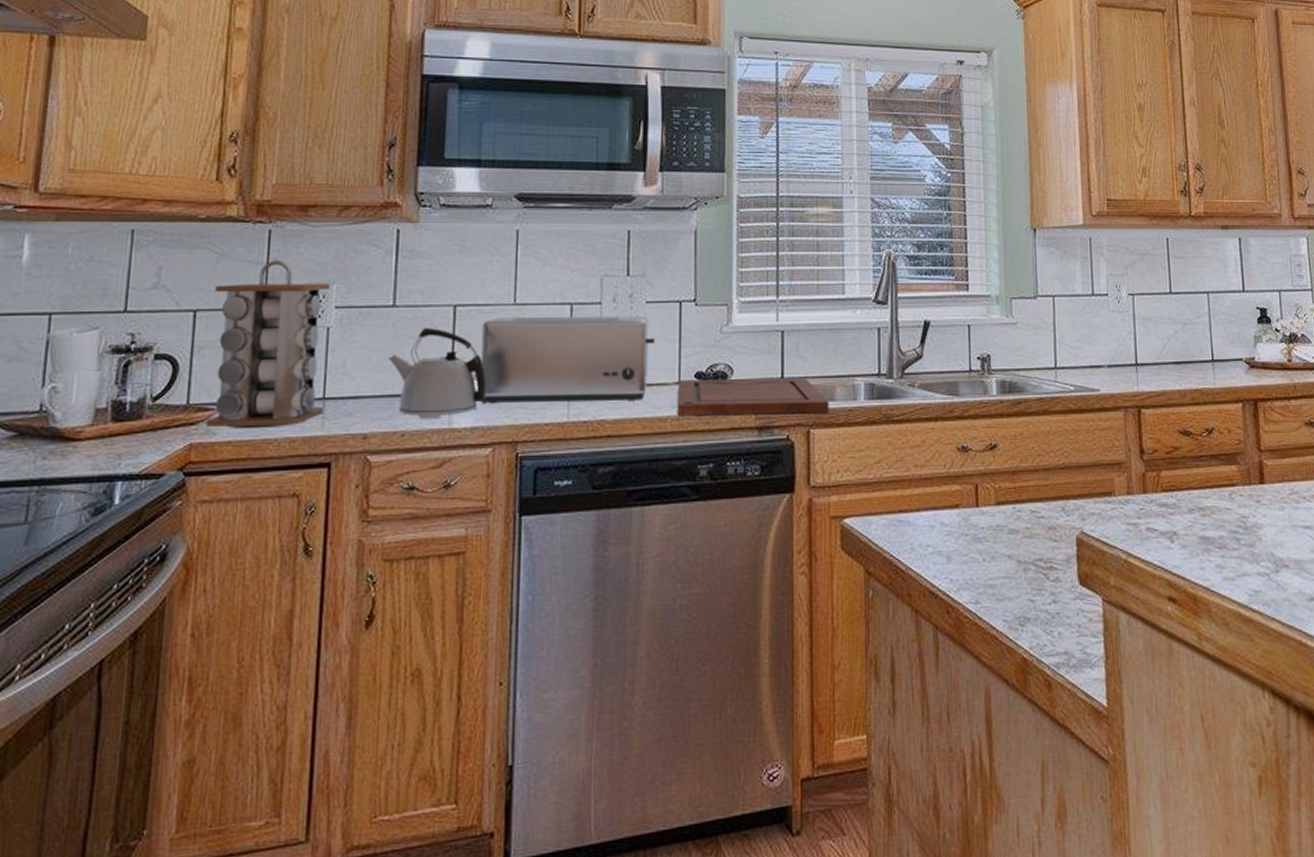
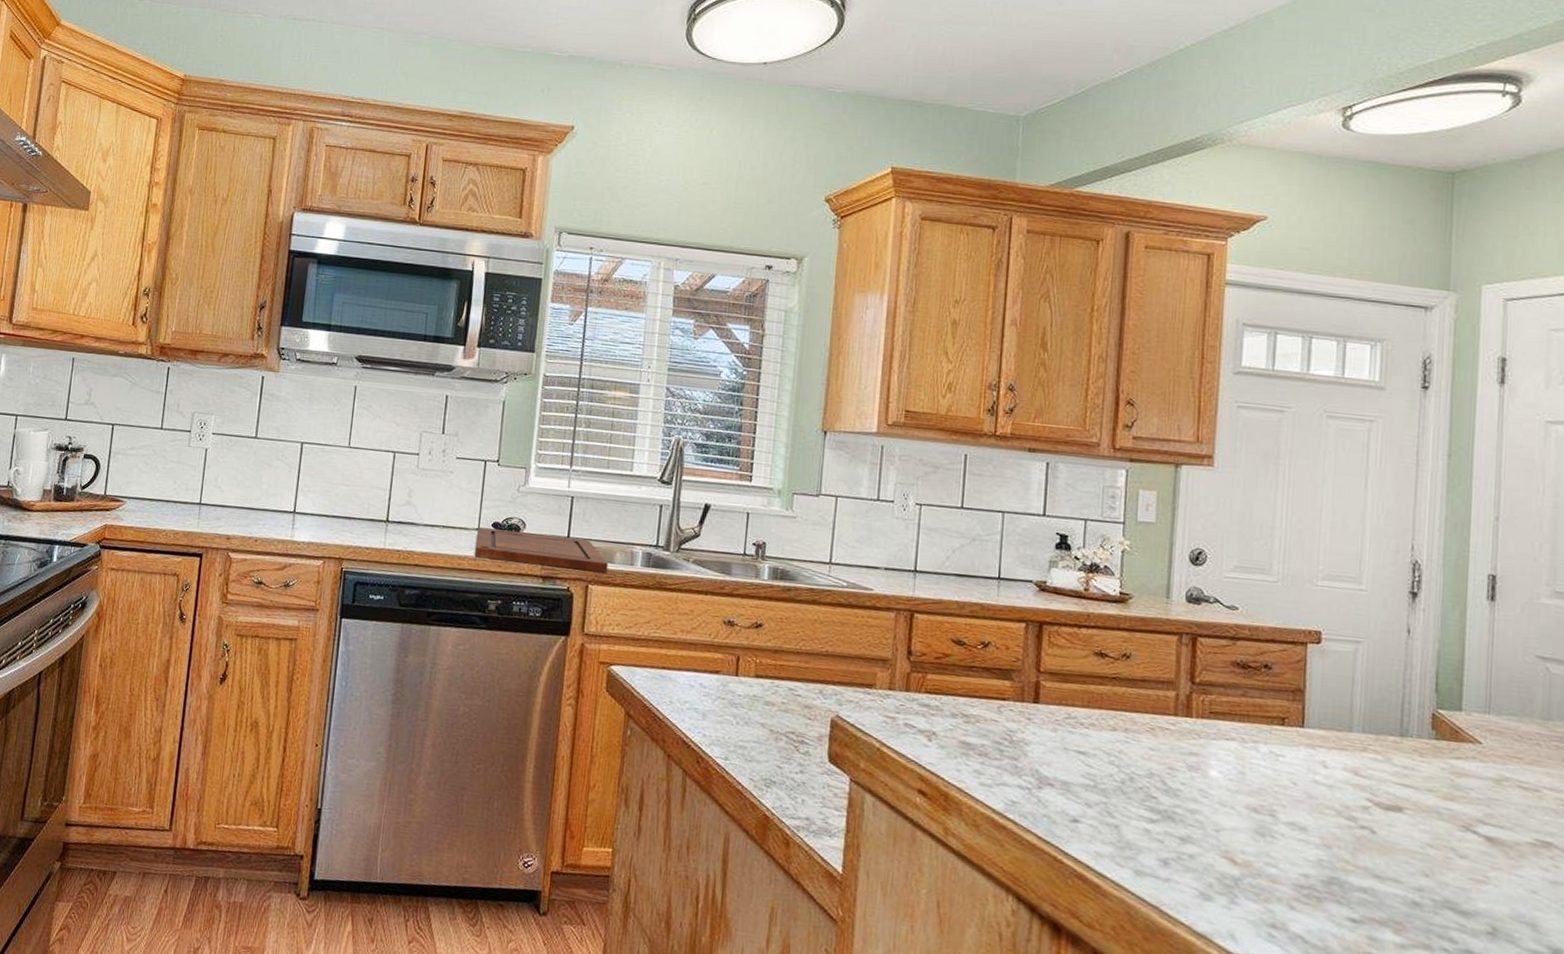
spice rack: present [206,260,331,429] -> none [116,391,210,522]
kettle: present [388,327,487,419] -> none [249,457,322,532]
toaster: present [480,315,655,404] -> none [317,455,461,540]

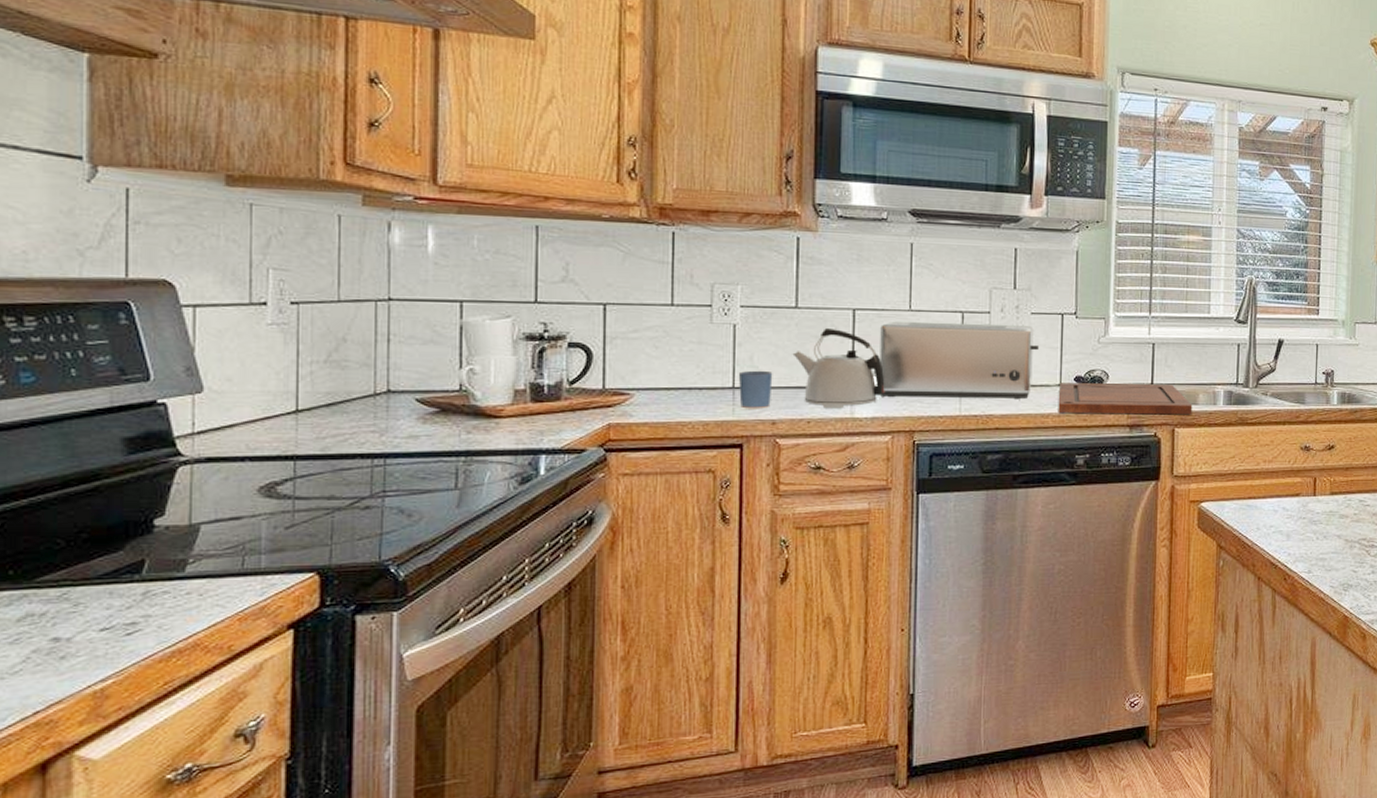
mug: none [204,490,232,525] -> present [738,370,773,409]
kettle: none [249,457,322,532] -> present [792,327,885,409]
toaster: none [317,455,461,540] -> present [878,321,1039,400]

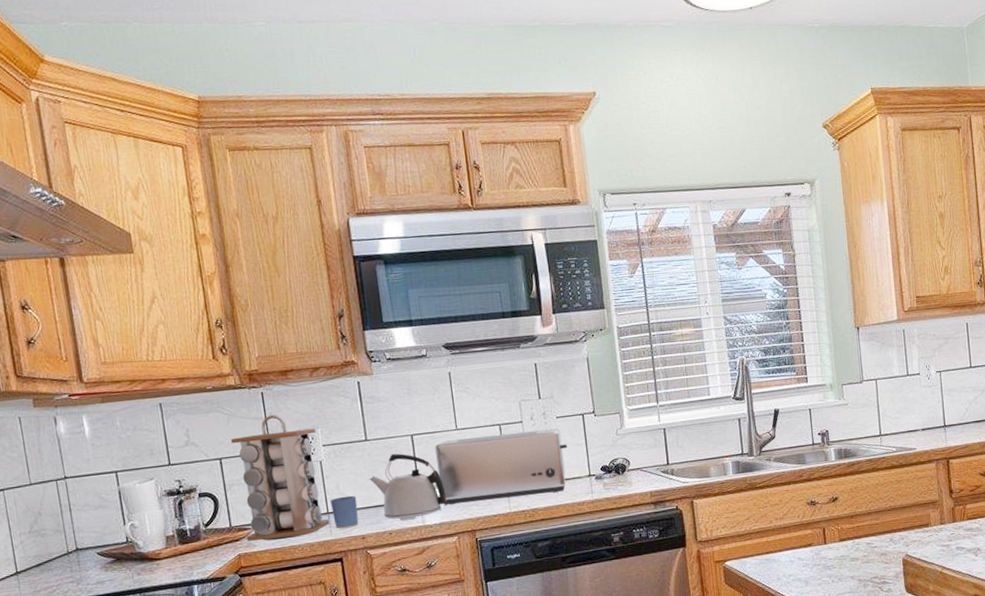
spice rack: none [622,261,735,413] -> present [231,415,330,541]
cutting board: present [1058,383,1193,415] -> none [589,462,707,499]

